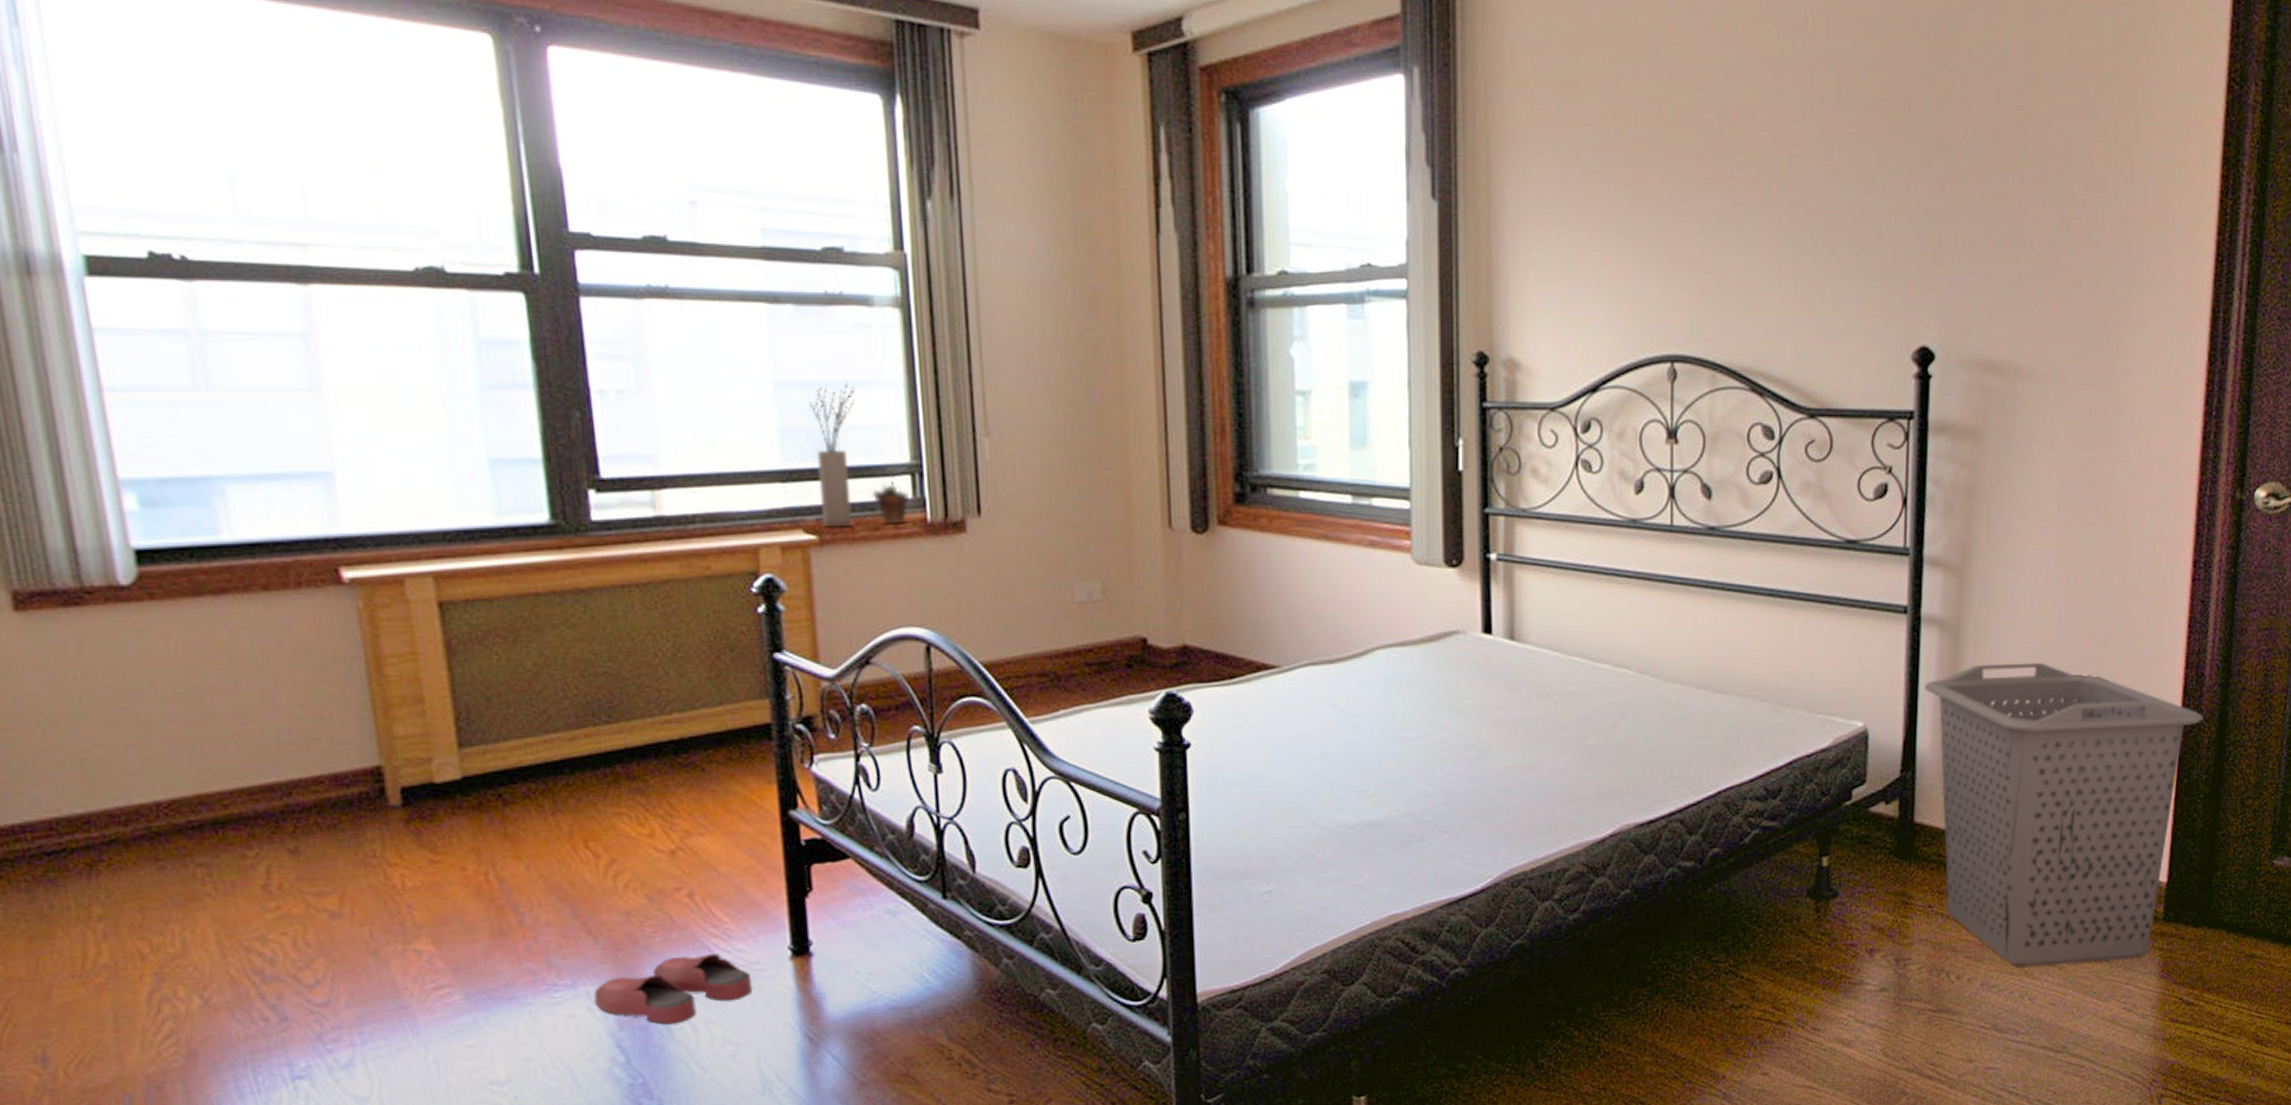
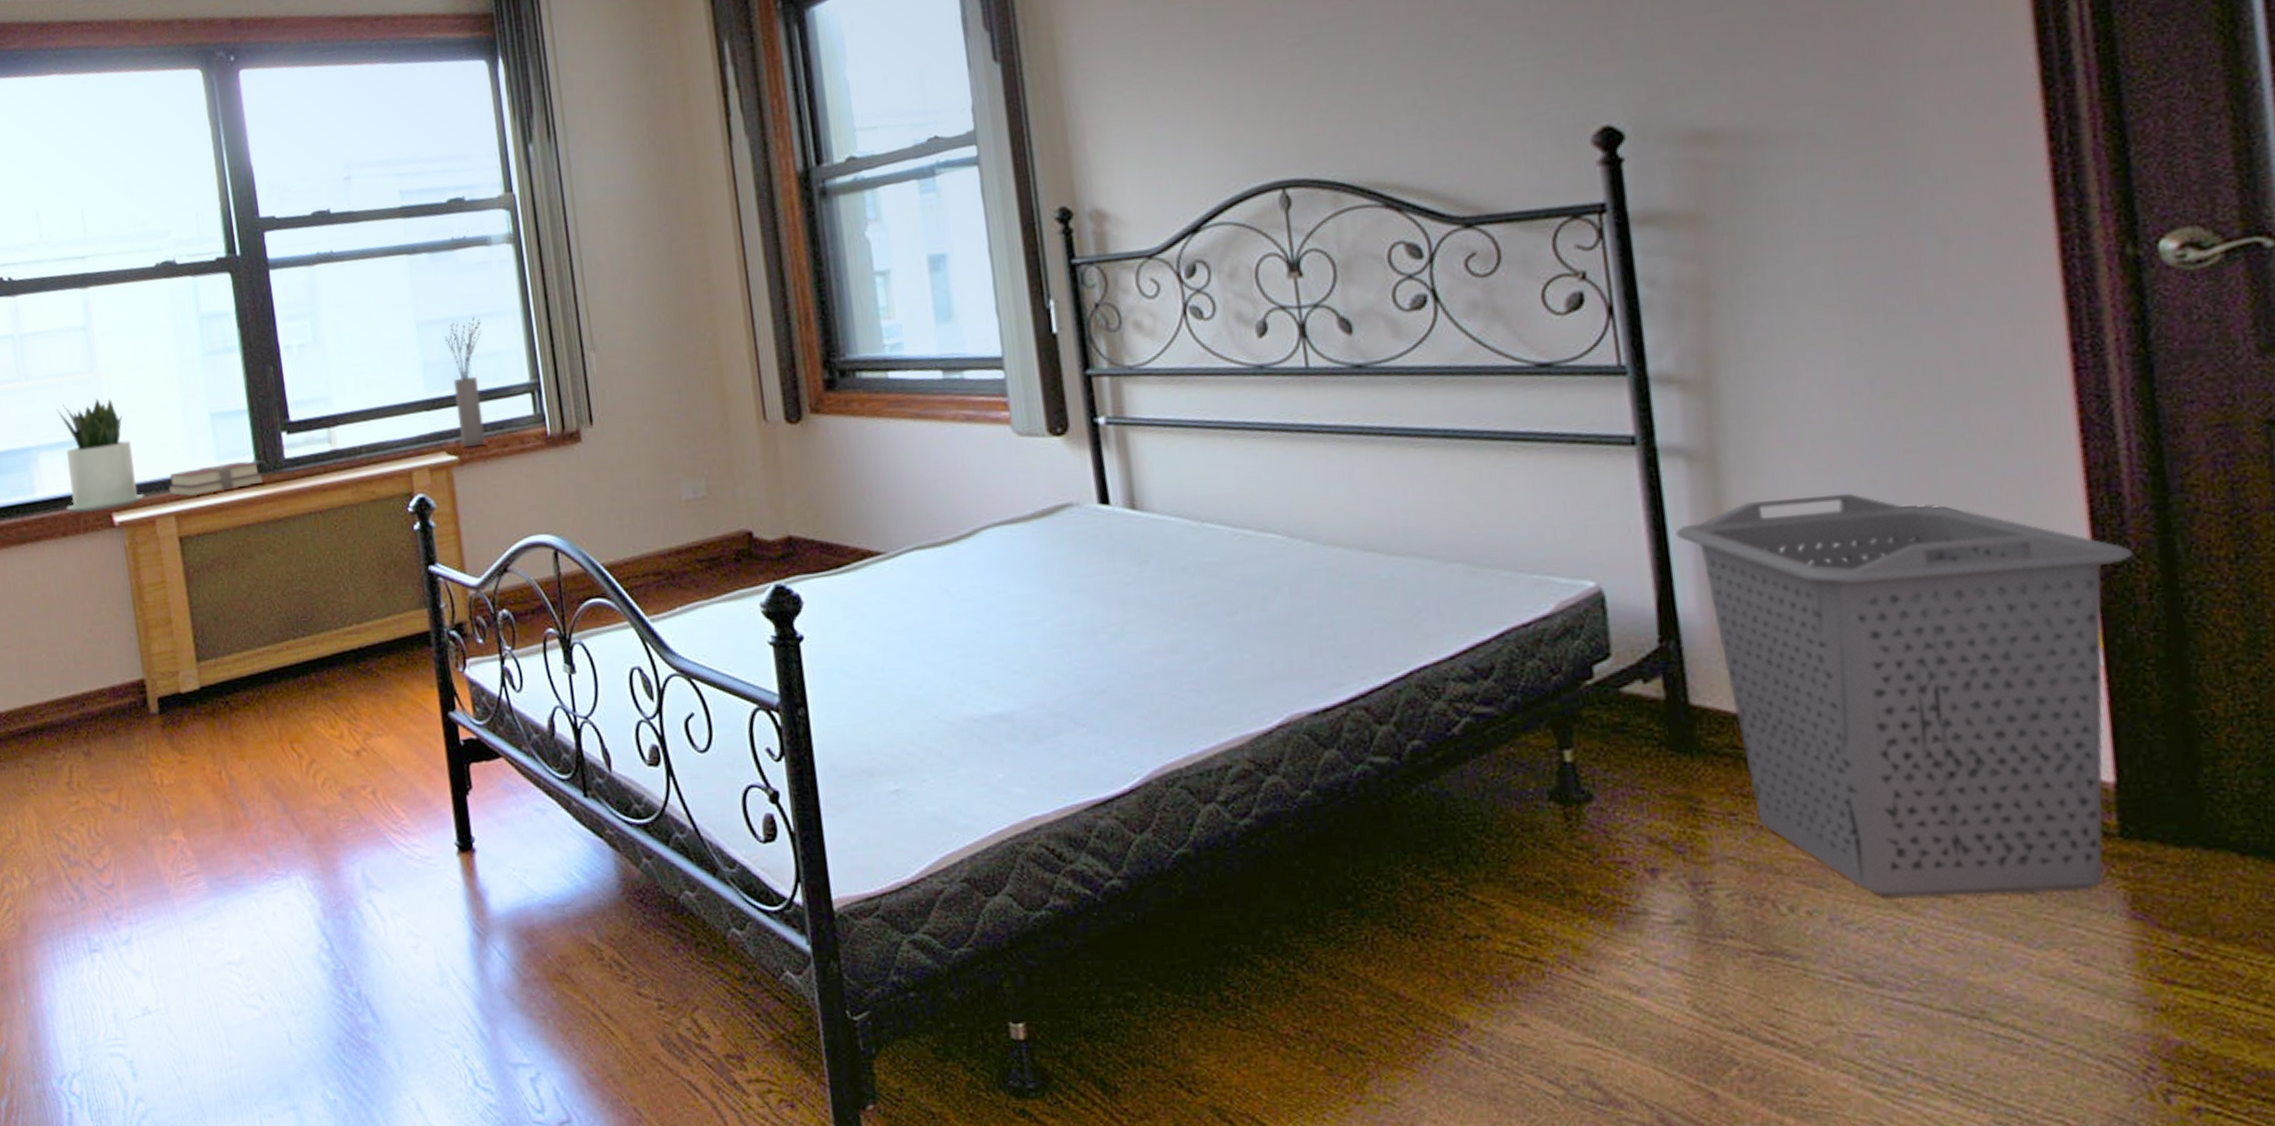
planter: none [255,425,390,565] -> present [56,398,145,514]
books: none [424,519,561,556] -> present [168,461,264,497]
slippers: present [593,954,753,1024] -> none [302,848,428,915]
succulent plant: present [872,474,910,525] -> none [500,393,532,441]

